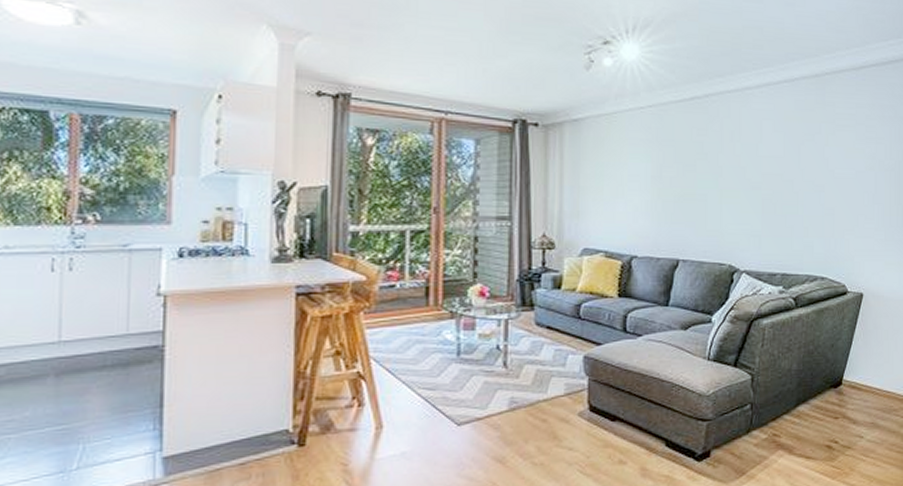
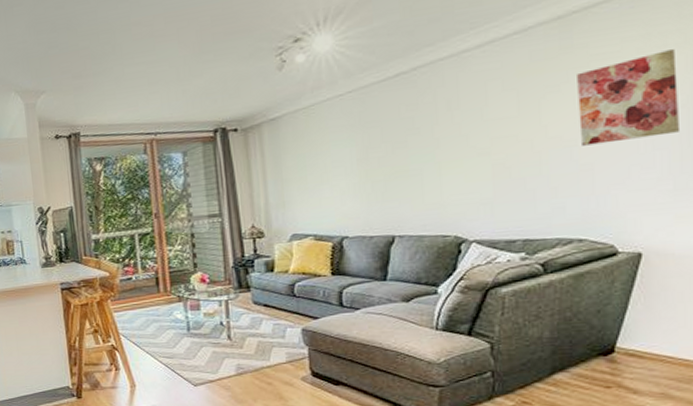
wall art: none [826,121,890,193] -> present [577,49,679,146]

